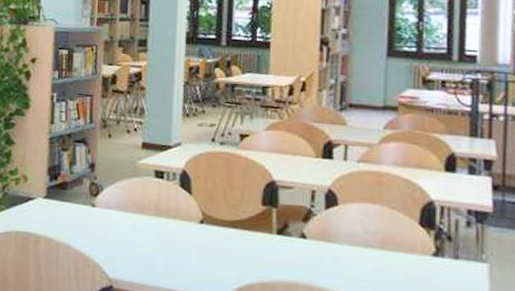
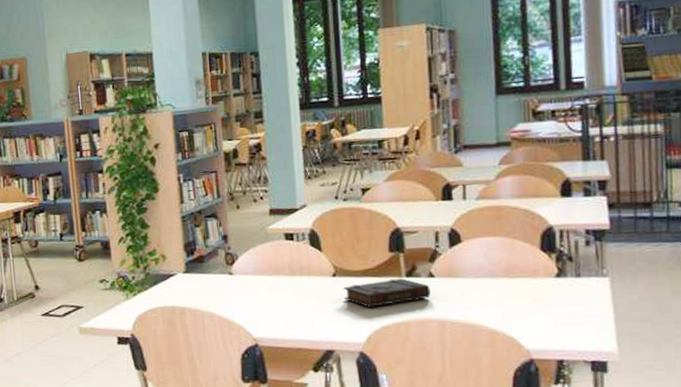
book: none [209,234,301,263] -> present [343,278,431,307]

